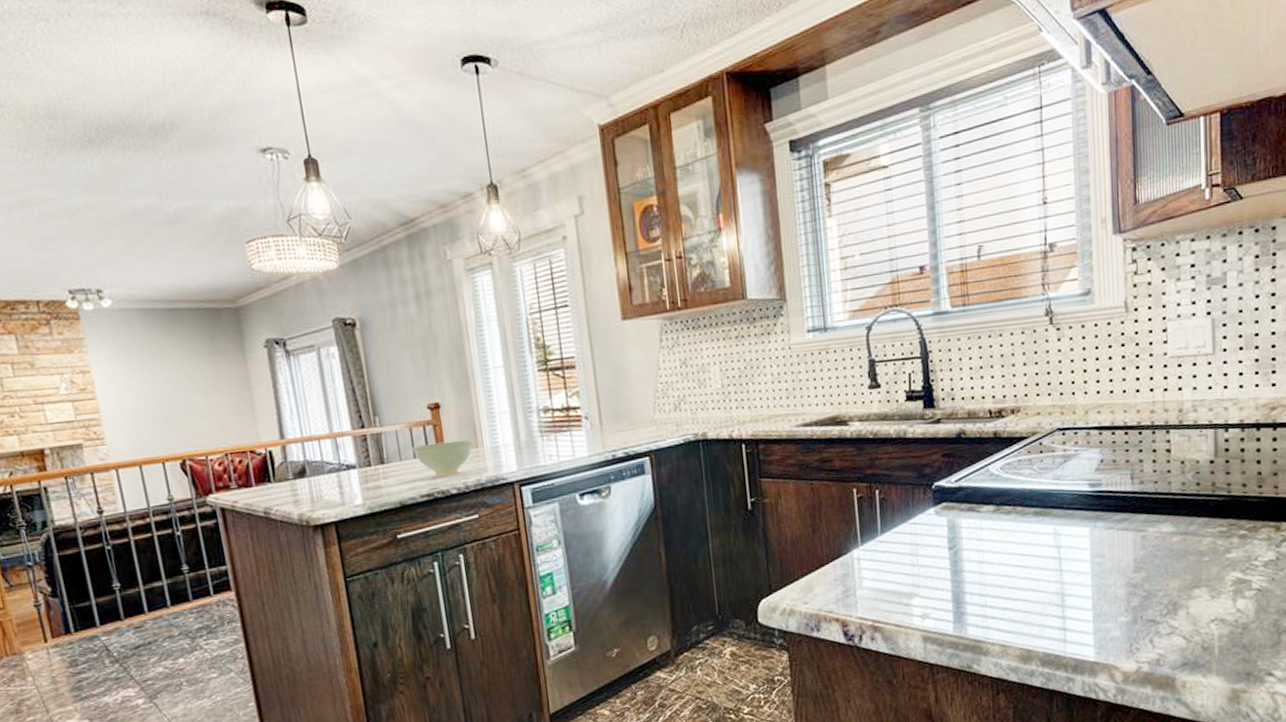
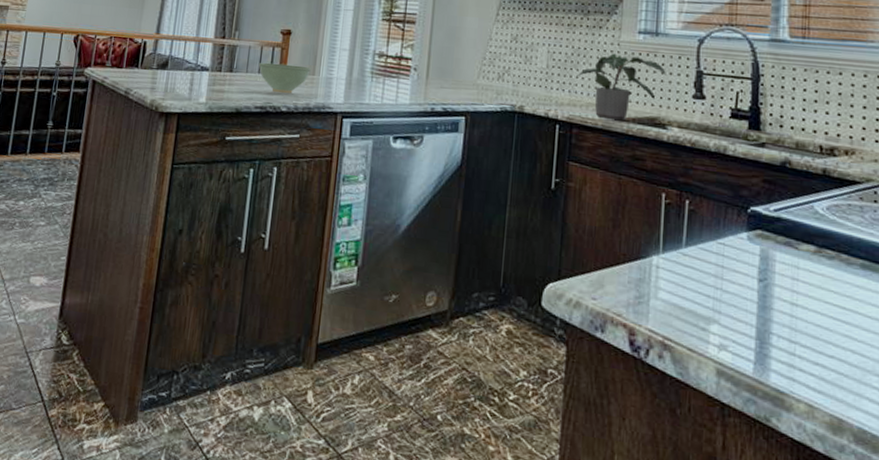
potted plant: none [753,357,840,429] -> present [576,53,666,121]

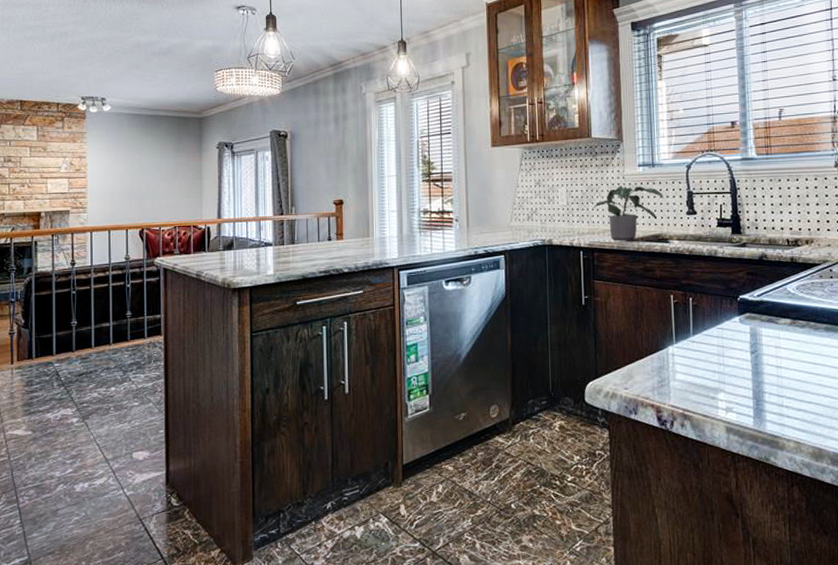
bowl: present [258,62,311,94] -> none [317,230,365,257]

